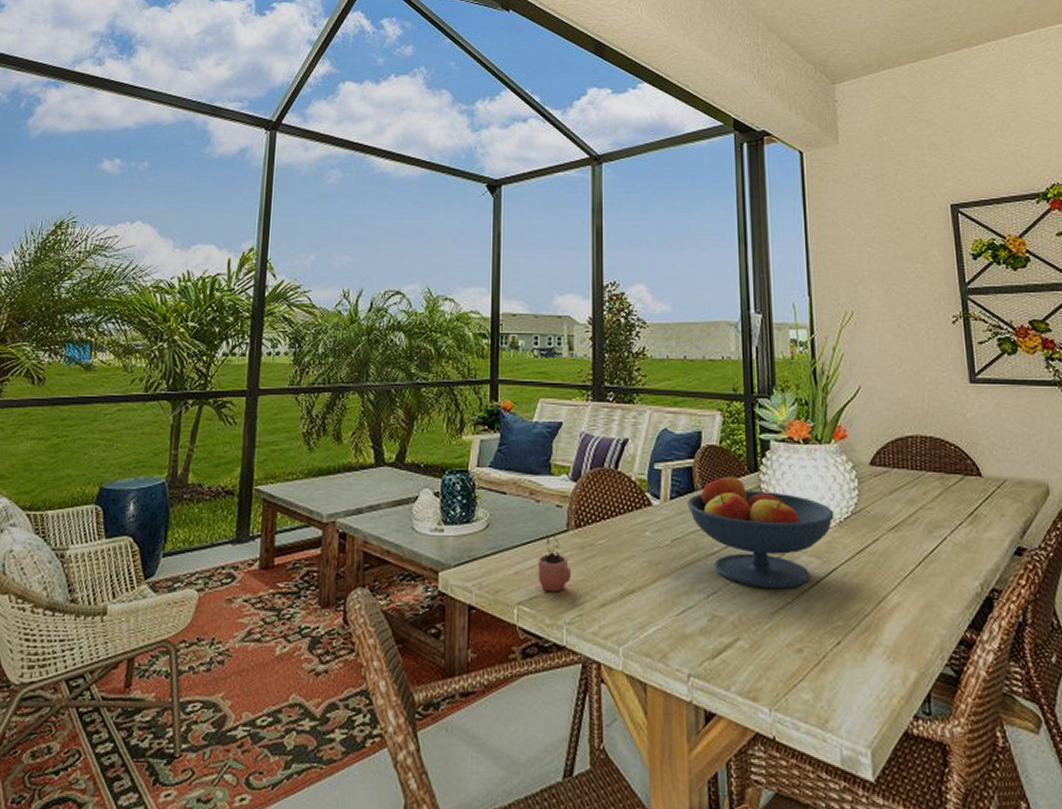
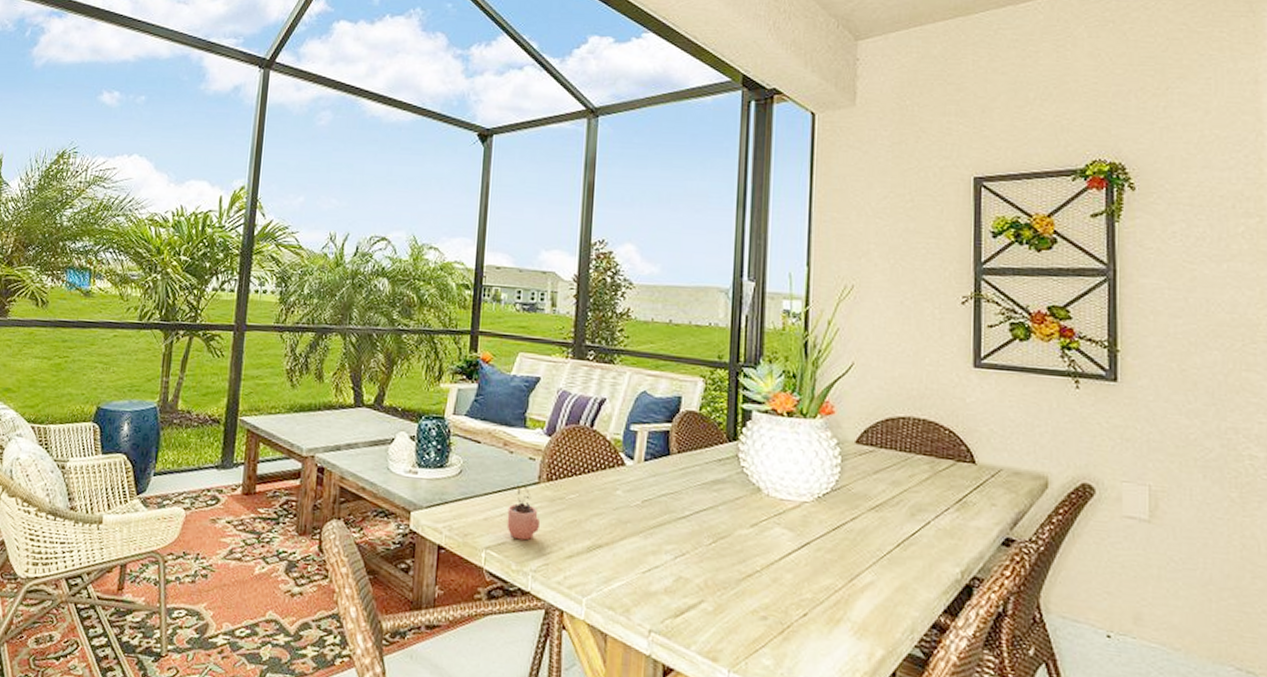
fruit bowl: present [687,475,834,589] -> none [661,440,813,558]

